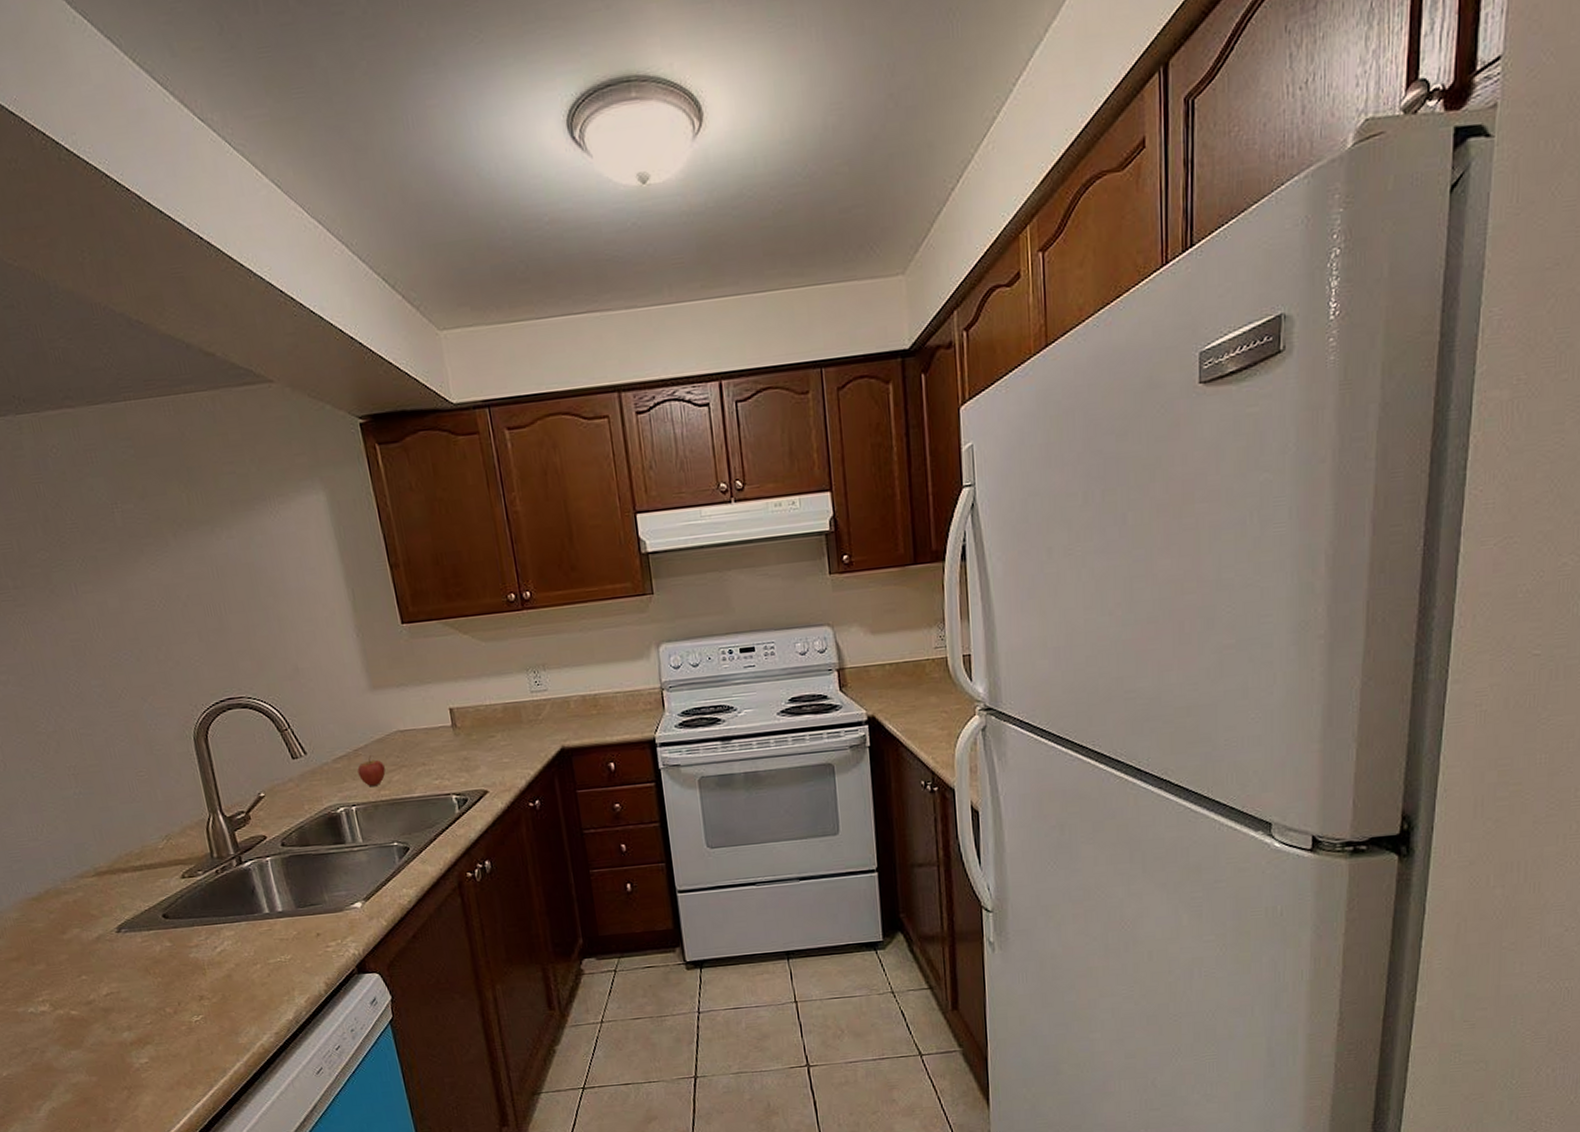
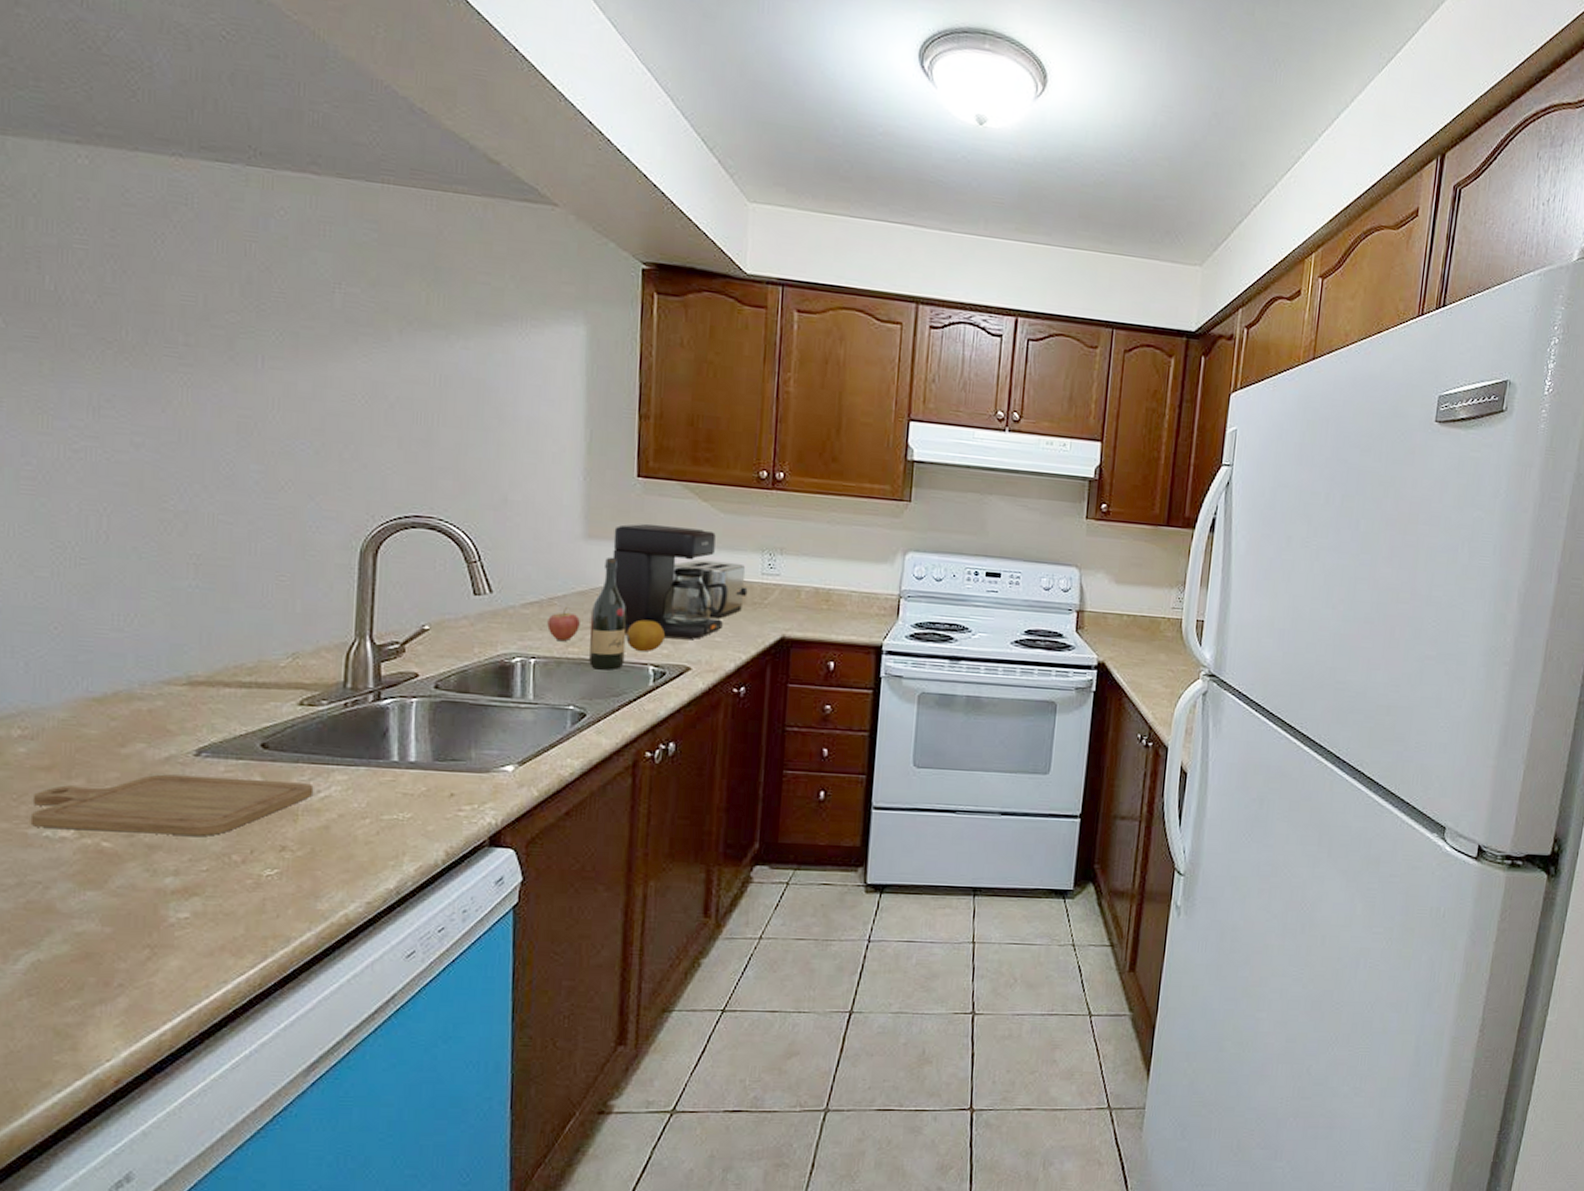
chopping board: none [13,942,212,1006] -> present [30,774,314,836]
wine bottle: none [391,702,430,807] -> present [589,556,627,670]
coffee maker: none [393,661,507,770] -> present [612,523,728,639]
fruit: none [425,753,460,785] -> present [626,619,665,653]
toaster: none [452,686,522,742] -> present [673,559,748,619]

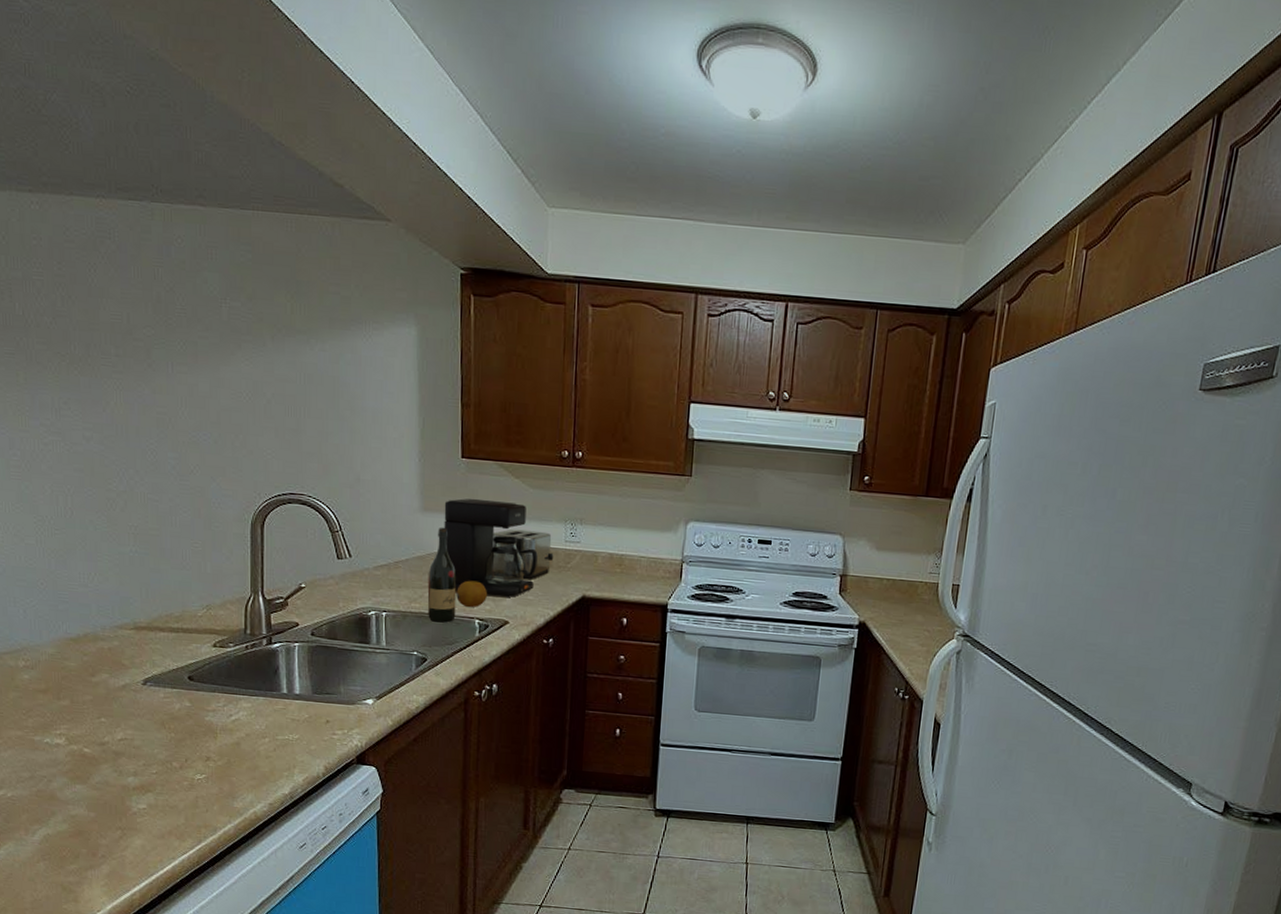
chopping board: present [30,774,314,836] -> none [35,698,227,747]
fruit: present [547,607,580,641] -> none [394,569,420,597]

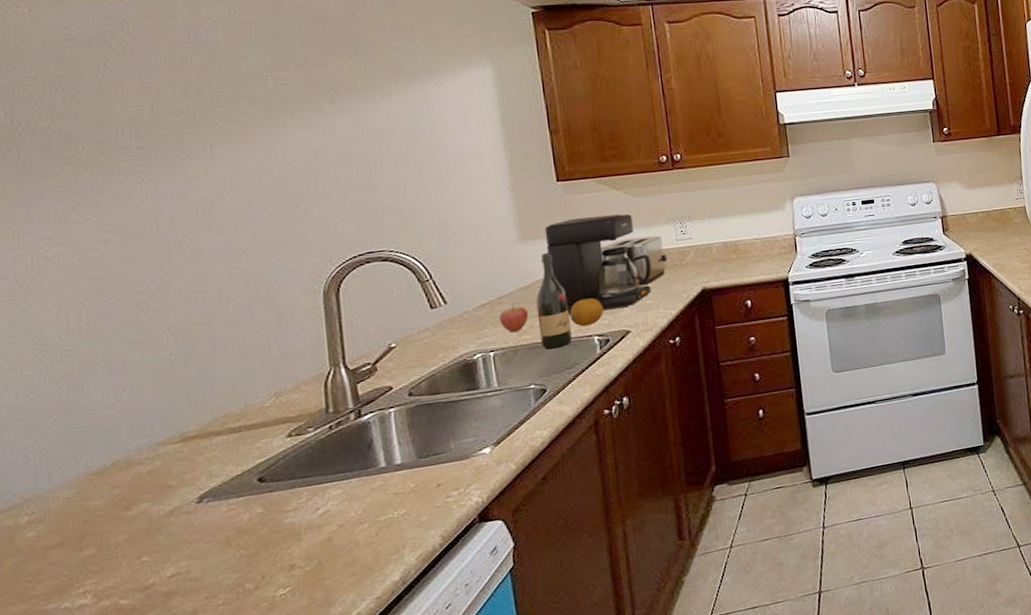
fruit: none [394,569,420,597] -> present [499,302,529,332]

